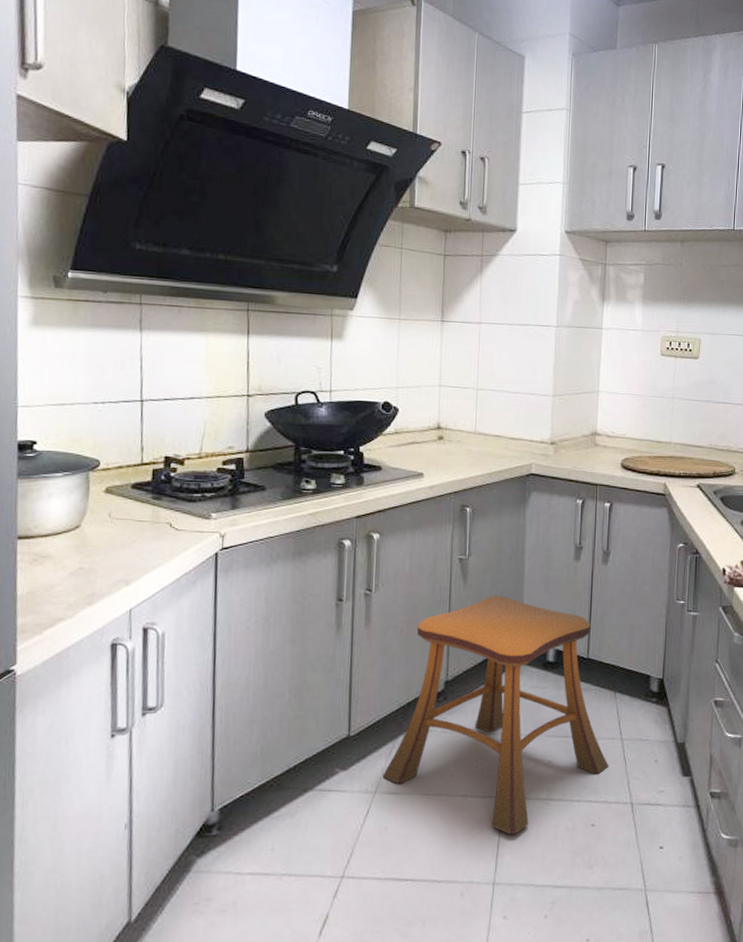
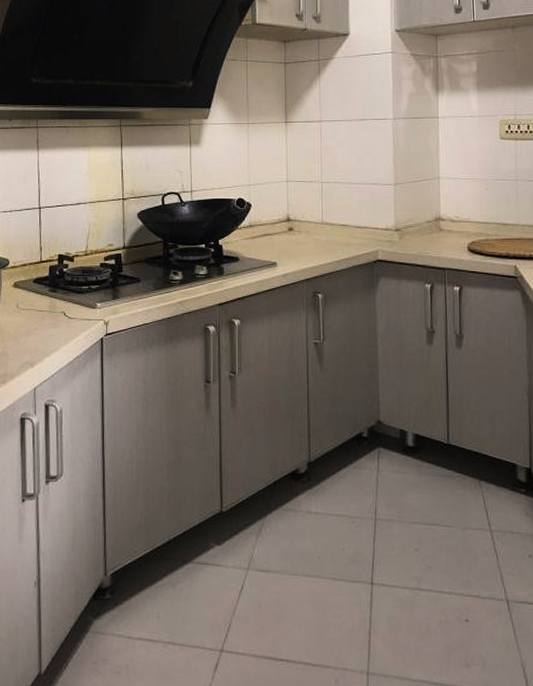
stool: present [383,596,609,834] -> none [254,379,480,623]

